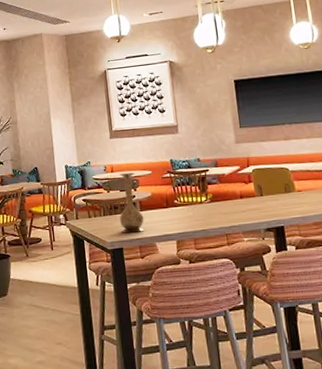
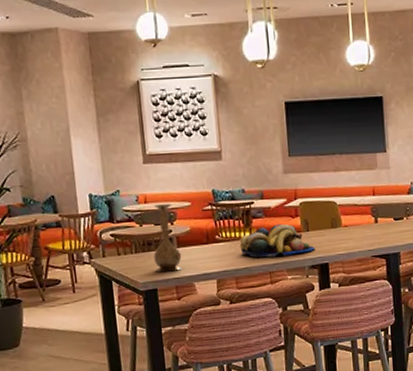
fruit bowl: none [197,189,270,220] -> present [239,223,315,258]

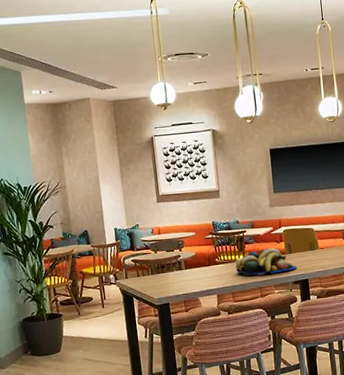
vase: present [153,204,182,273] -> none [165,234,189,290]

